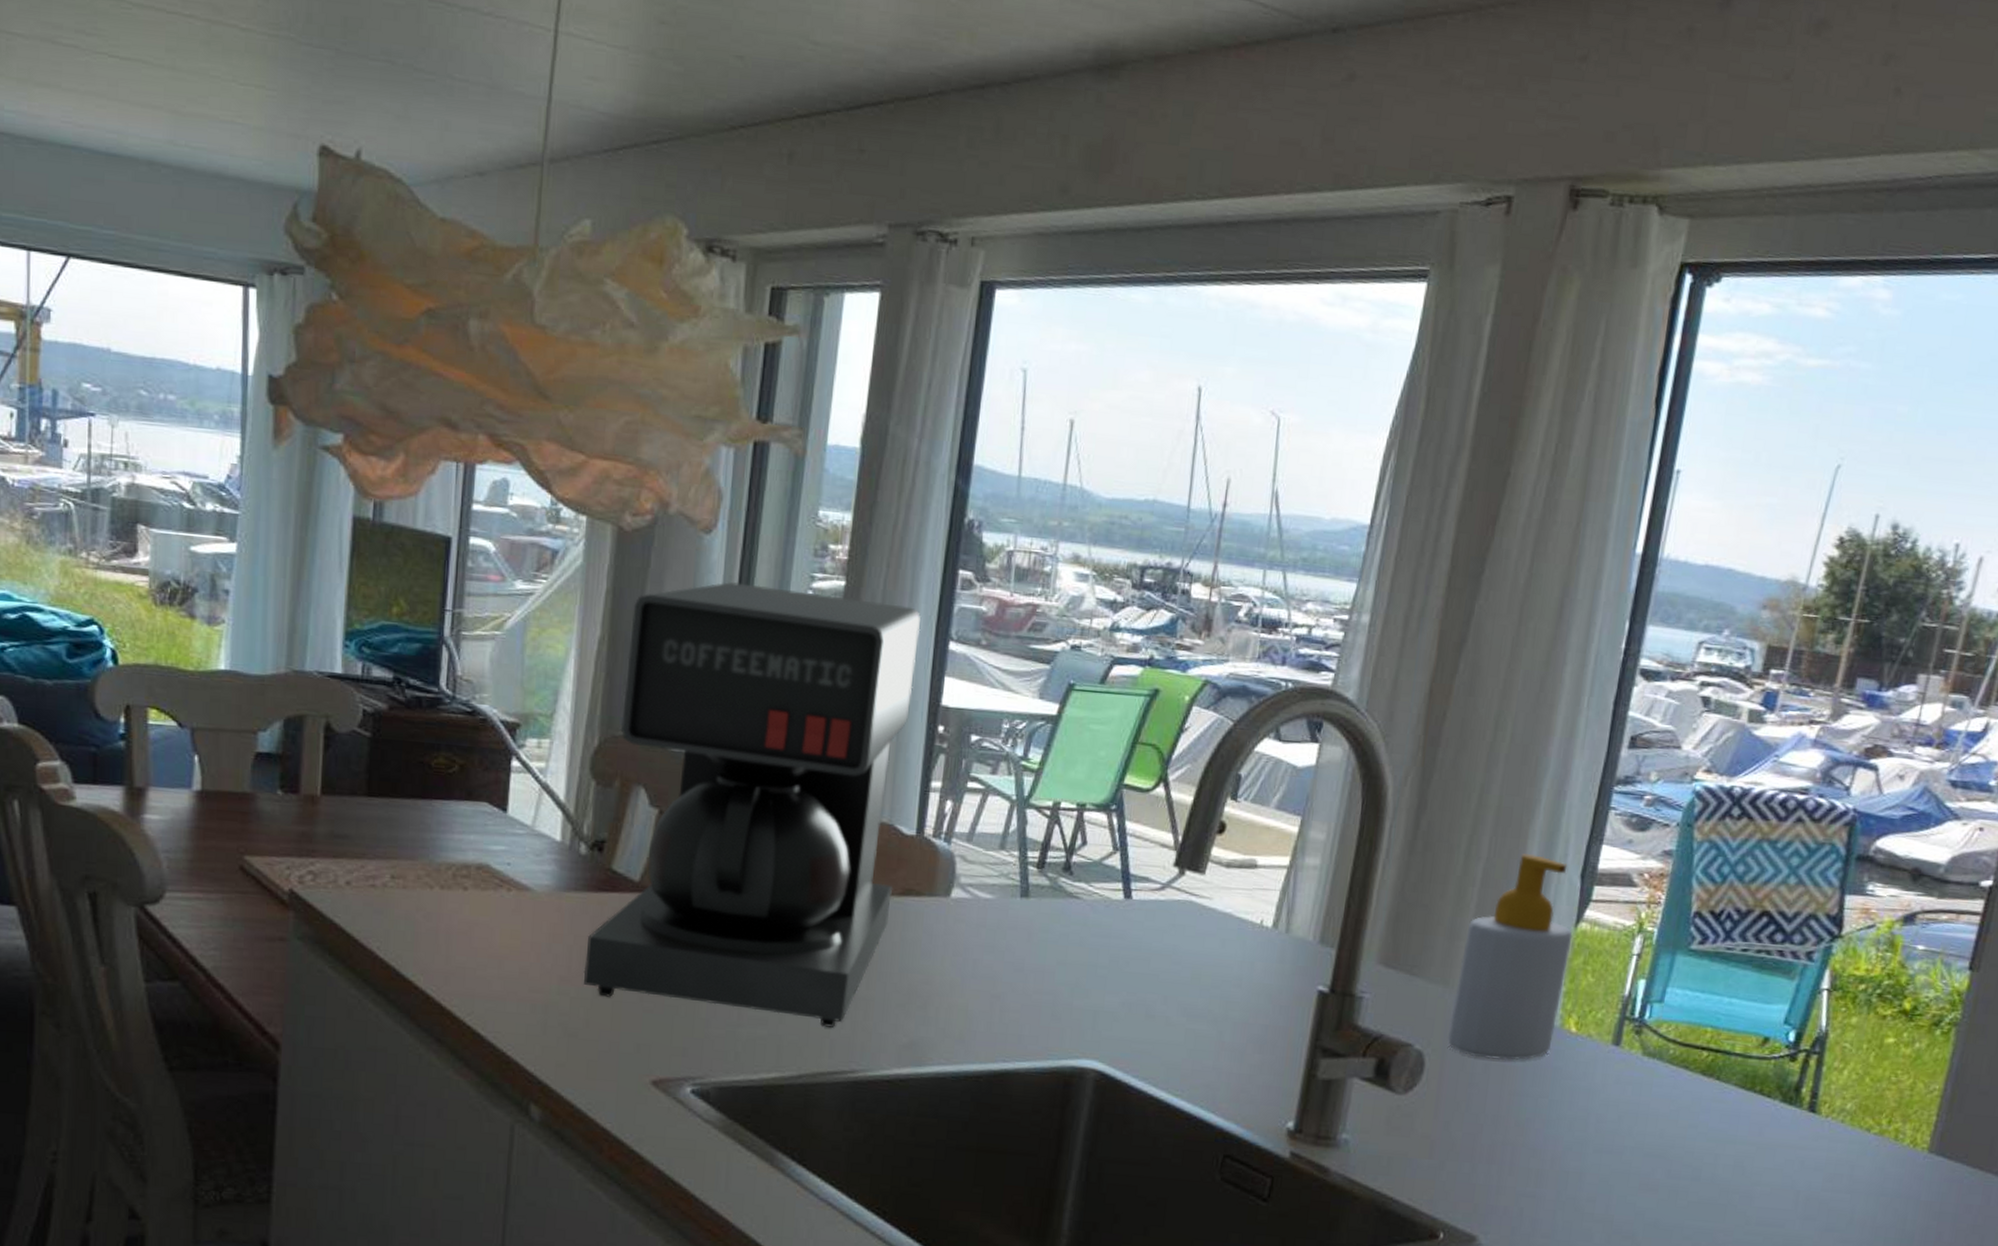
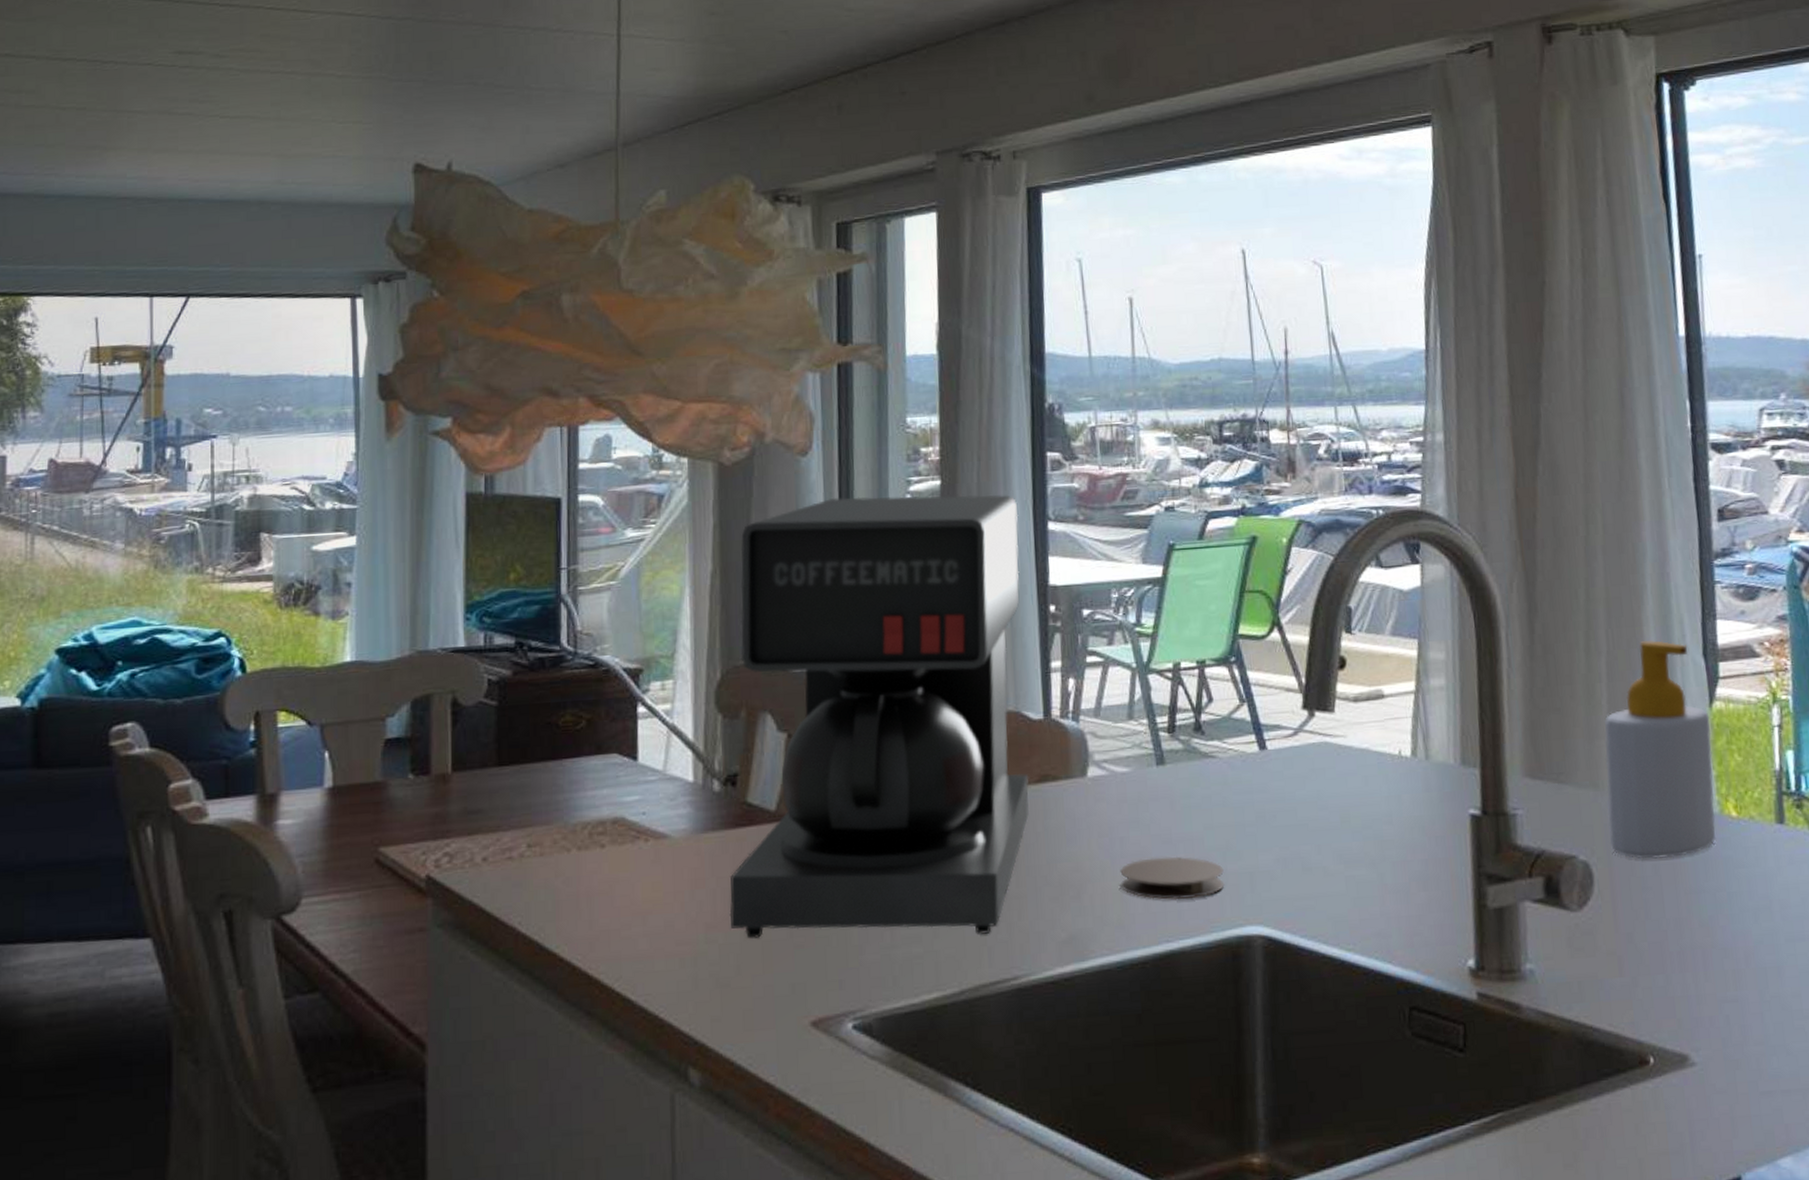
coaster: none [966,982,1069,1026] -> present [1120,856,1225,900]

